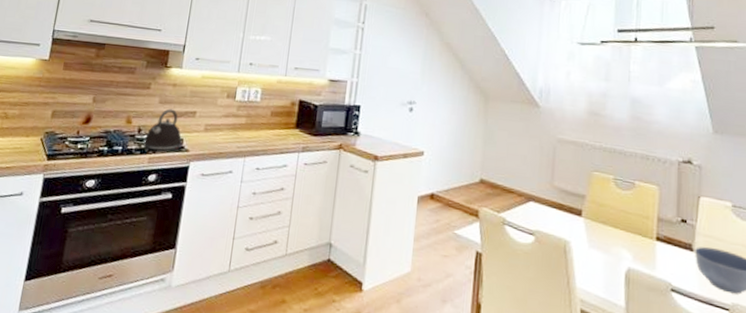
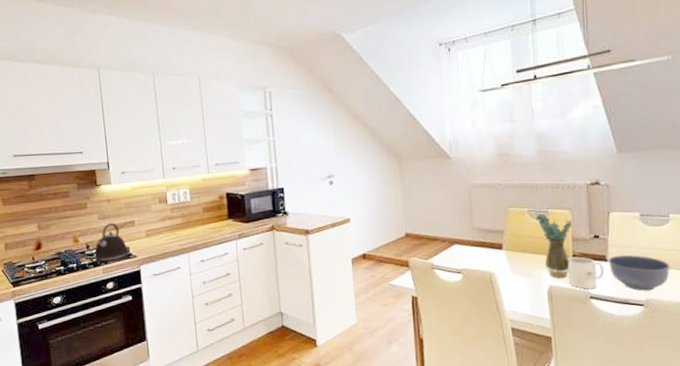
vase: none [621,182,660,262] -> present [535,212,573,278]
mug: none [649,239,689,281] -> present [567,256,604,290]

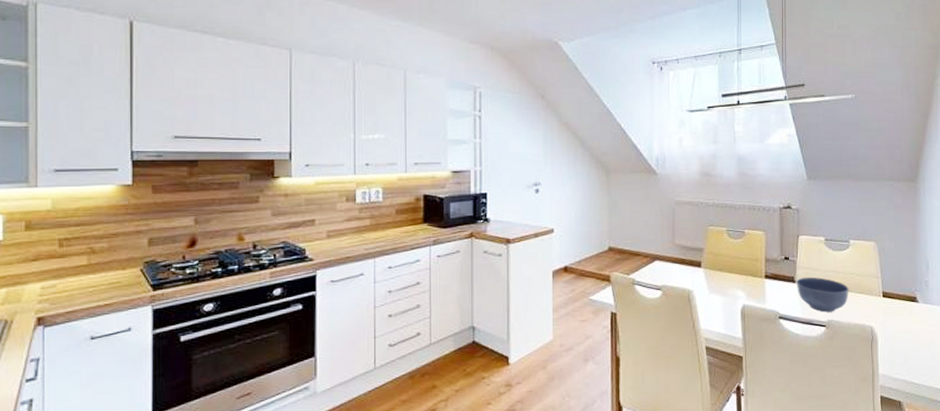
kettle: present [94,222,128,264] -> none [261,220,303,267]
vase: present [535,212,573,278] -> none [733,232,766,298]
mug: present [567,256,604,290] -> none [760,277,792,310]

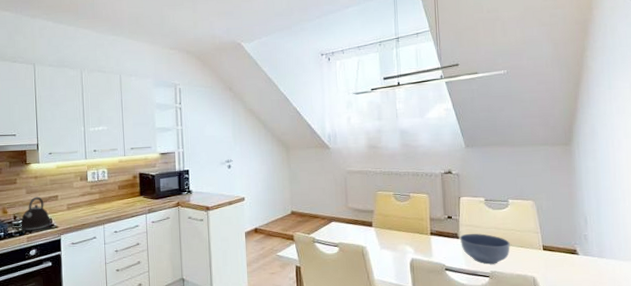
kettle: none [261,220,303,267] -> present [20,196,50,233]

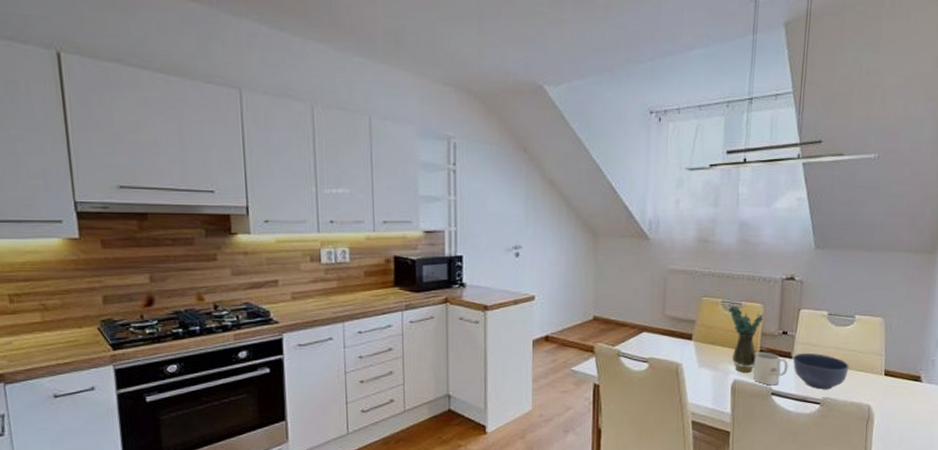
kettle: present [20,196,50,233] -> none [223,280,267,328]
vase: none [399,196,430,252] -> present [728,304,764,373]
mug: none [426,234,457,263] -> present [753,352,788,386]

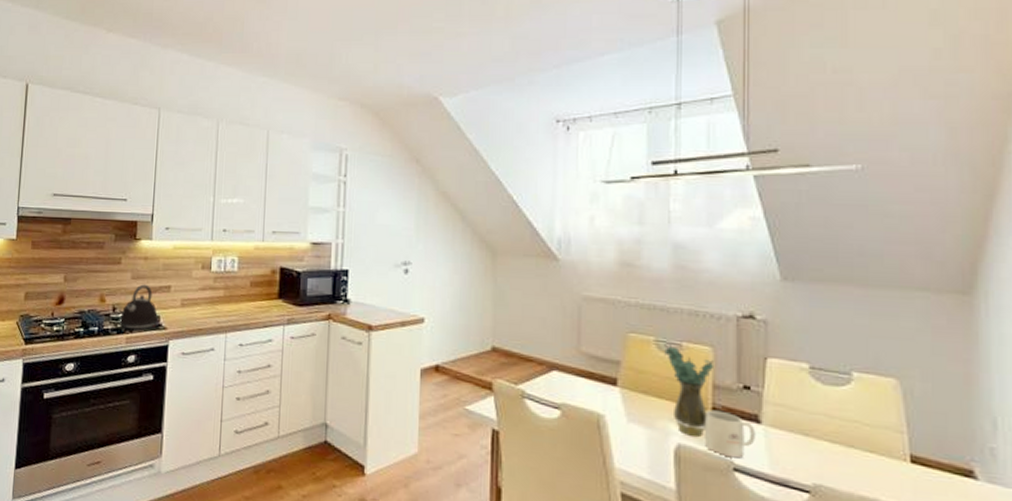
kettle: none [223,280,267,328] -> present [119,284,158,332]
bowl: present [792,352,849,390] -> none [761,417,850,474]

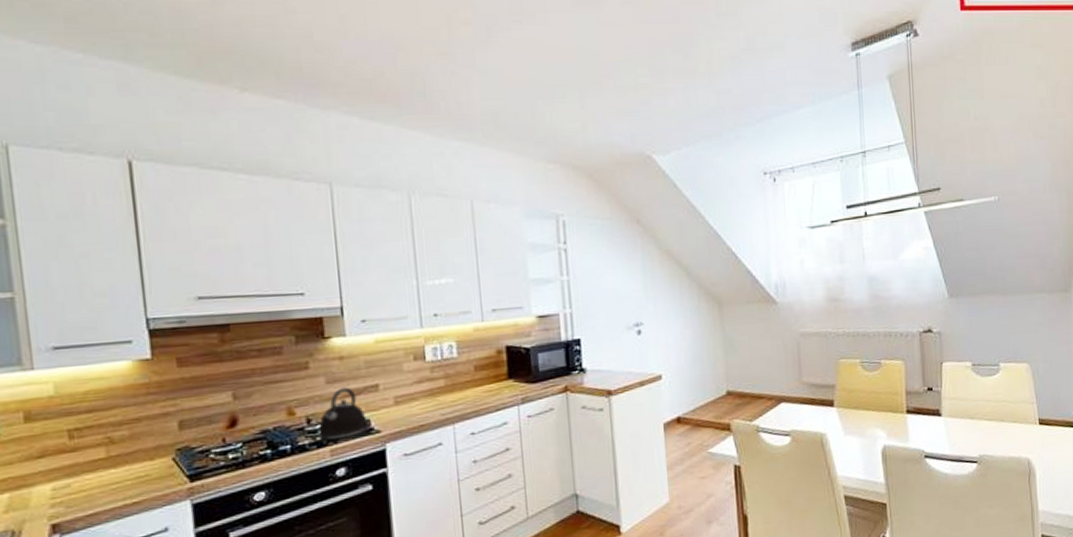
vase: present [664,344,715,437] -> none [868,364,906,437]
mug: present [704,409,756,459] -> none [901,411,939,448]

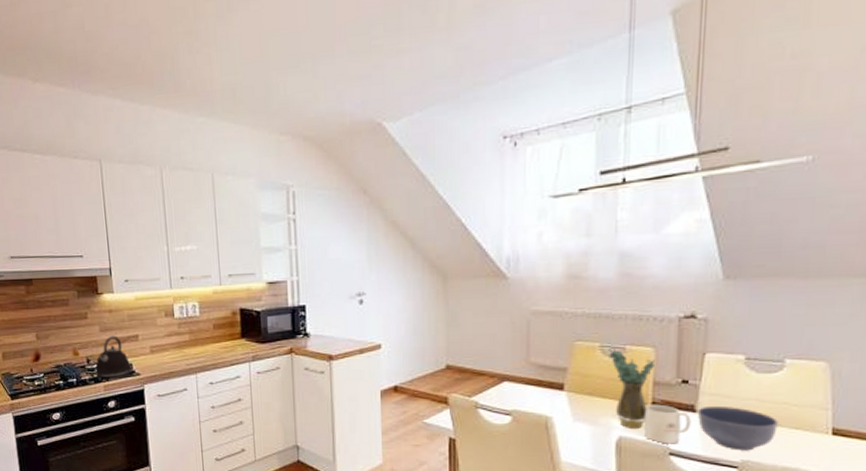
vase: none [868,364,906,437] -> present [609,349,656,428]
mug: none [901,411,939,448] -> present [643,404,691,444]
bowl: none [941,408,1002,447] -> present [697,405,778,451]

